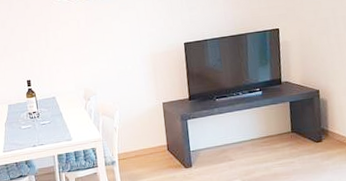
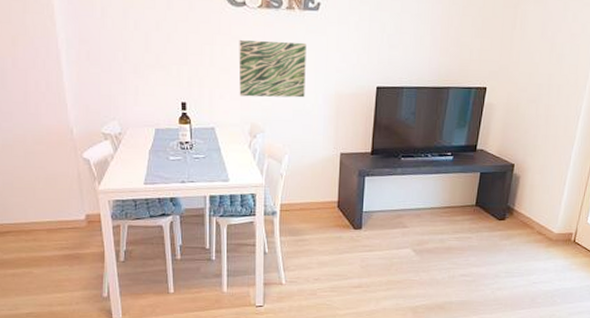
wall art: none [67,17,125,68] -> present [239,40,307,98]

